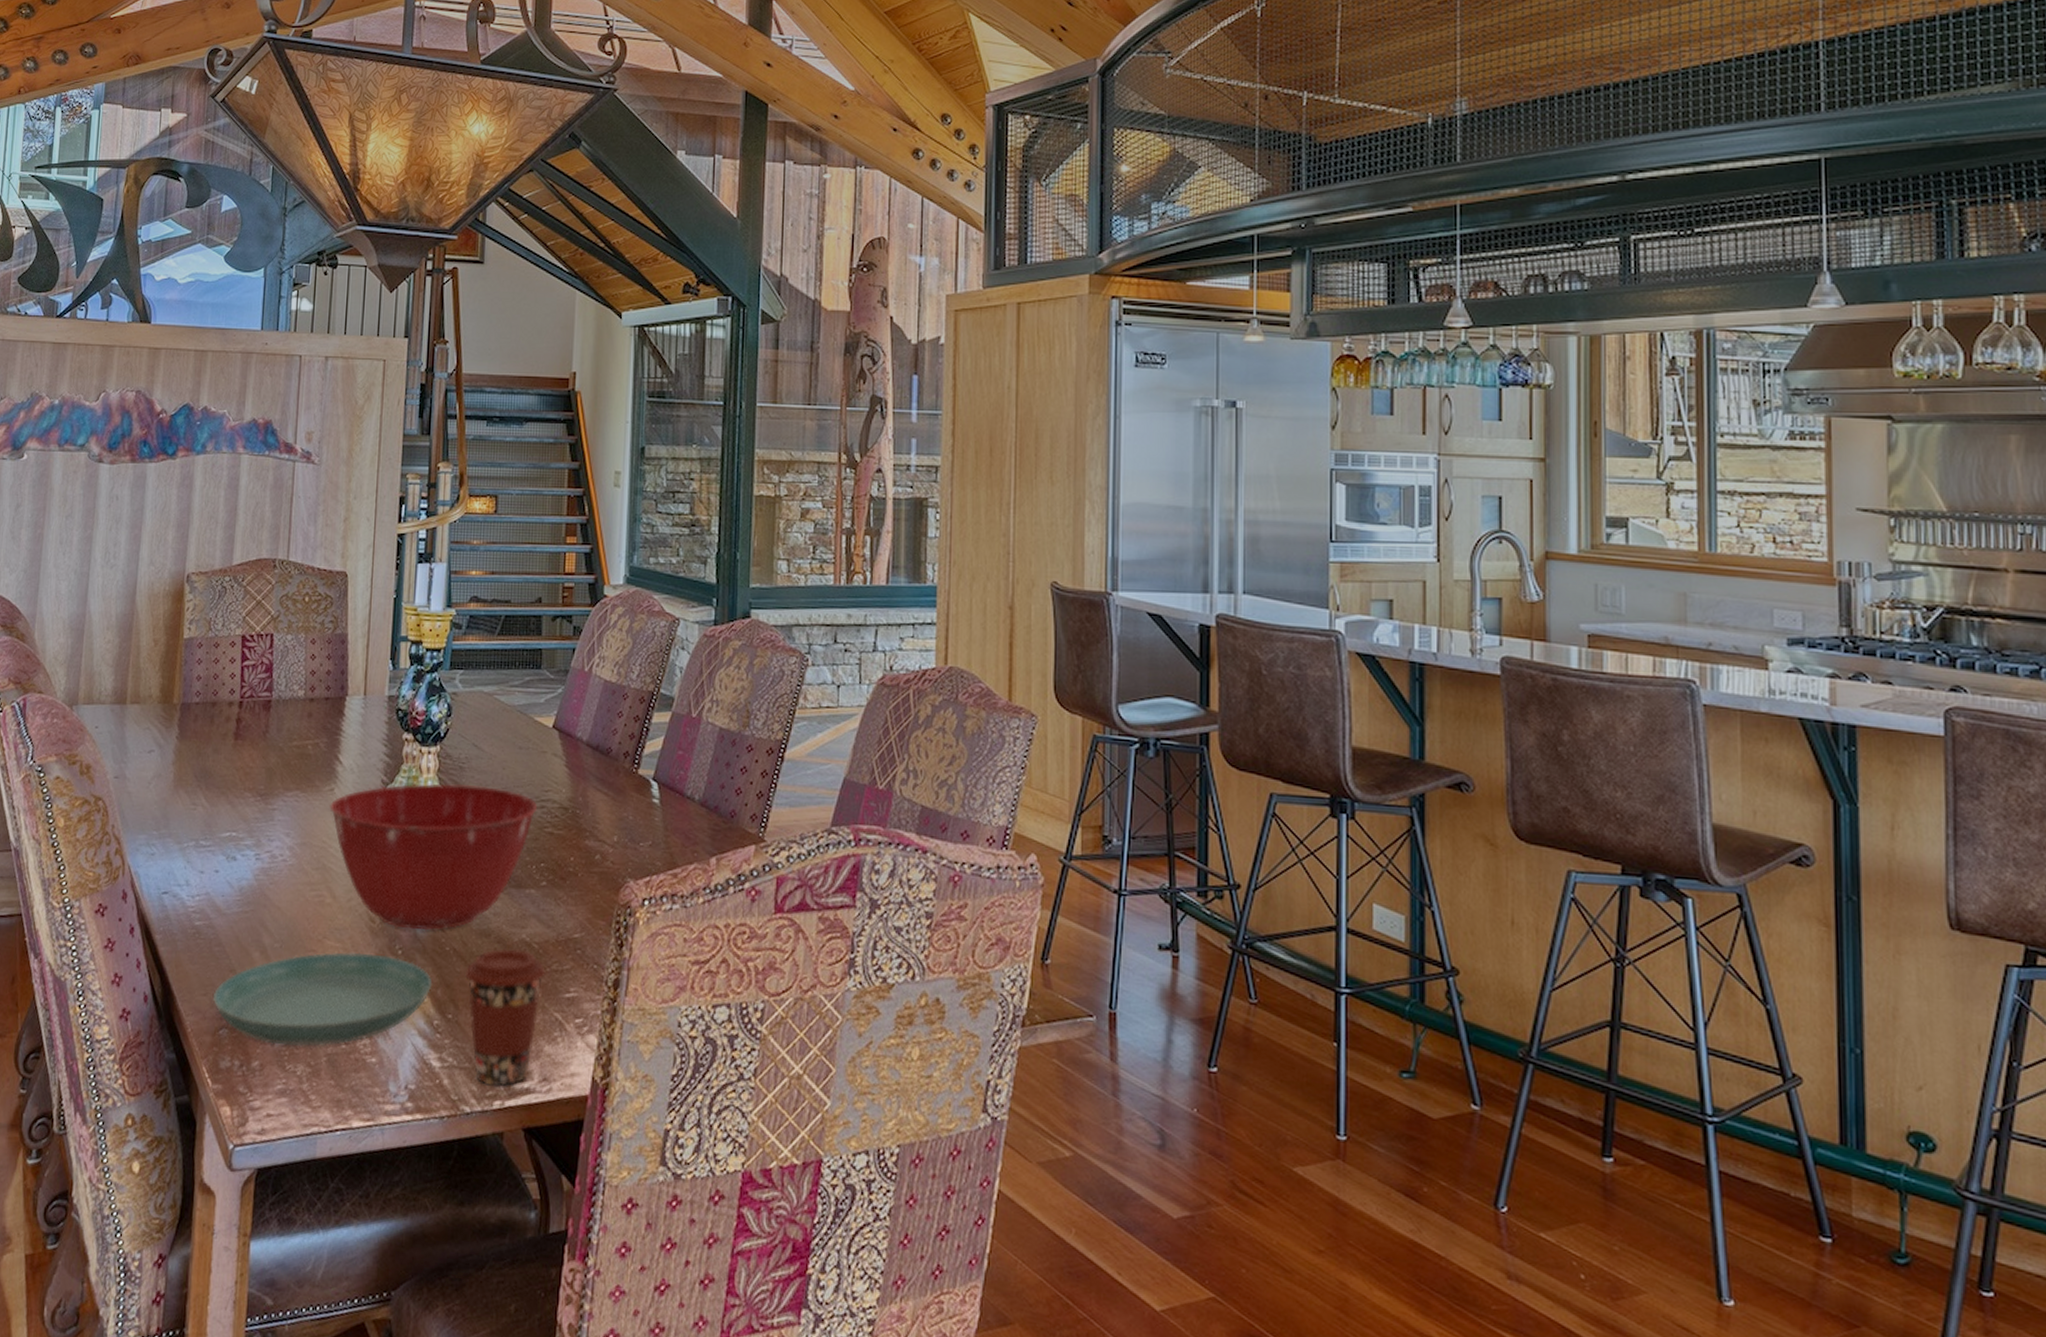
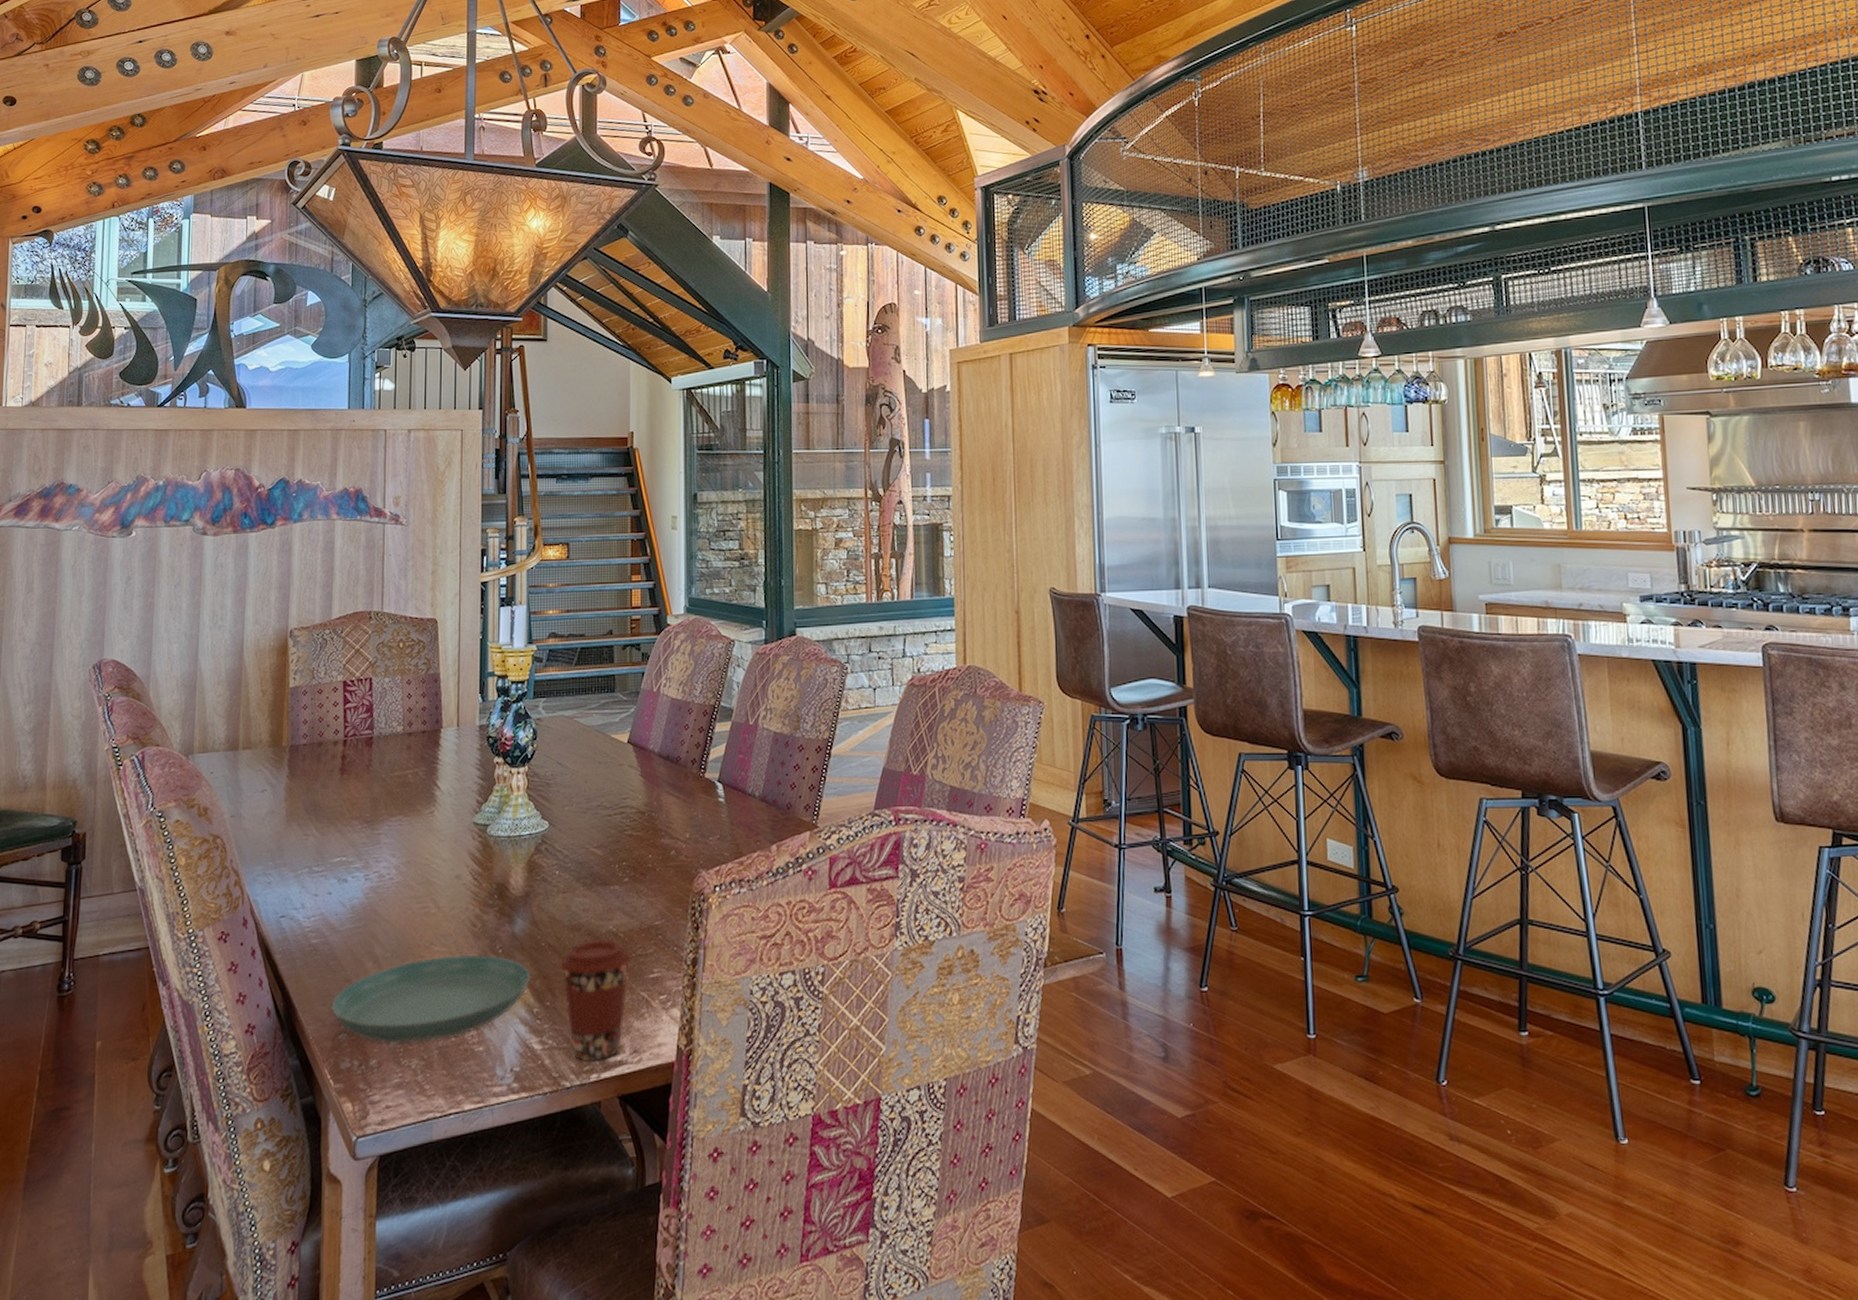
mixing bowl: present [330,783,538,931] -> none [430,799,618,930]

